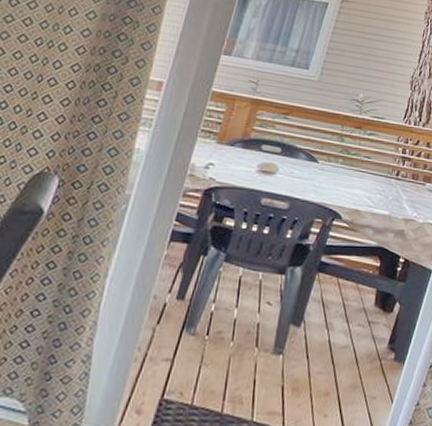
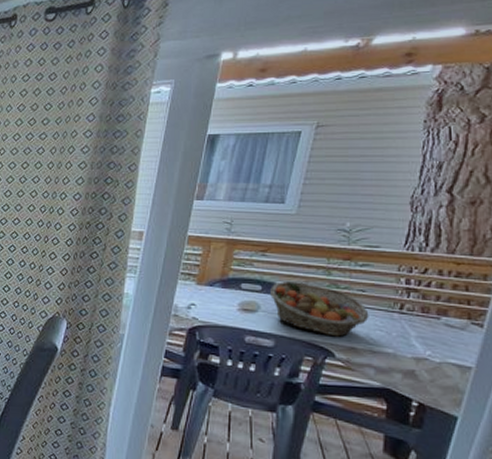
fruit basket: none [289,144,372,200] -> present [270,280,369,337]

